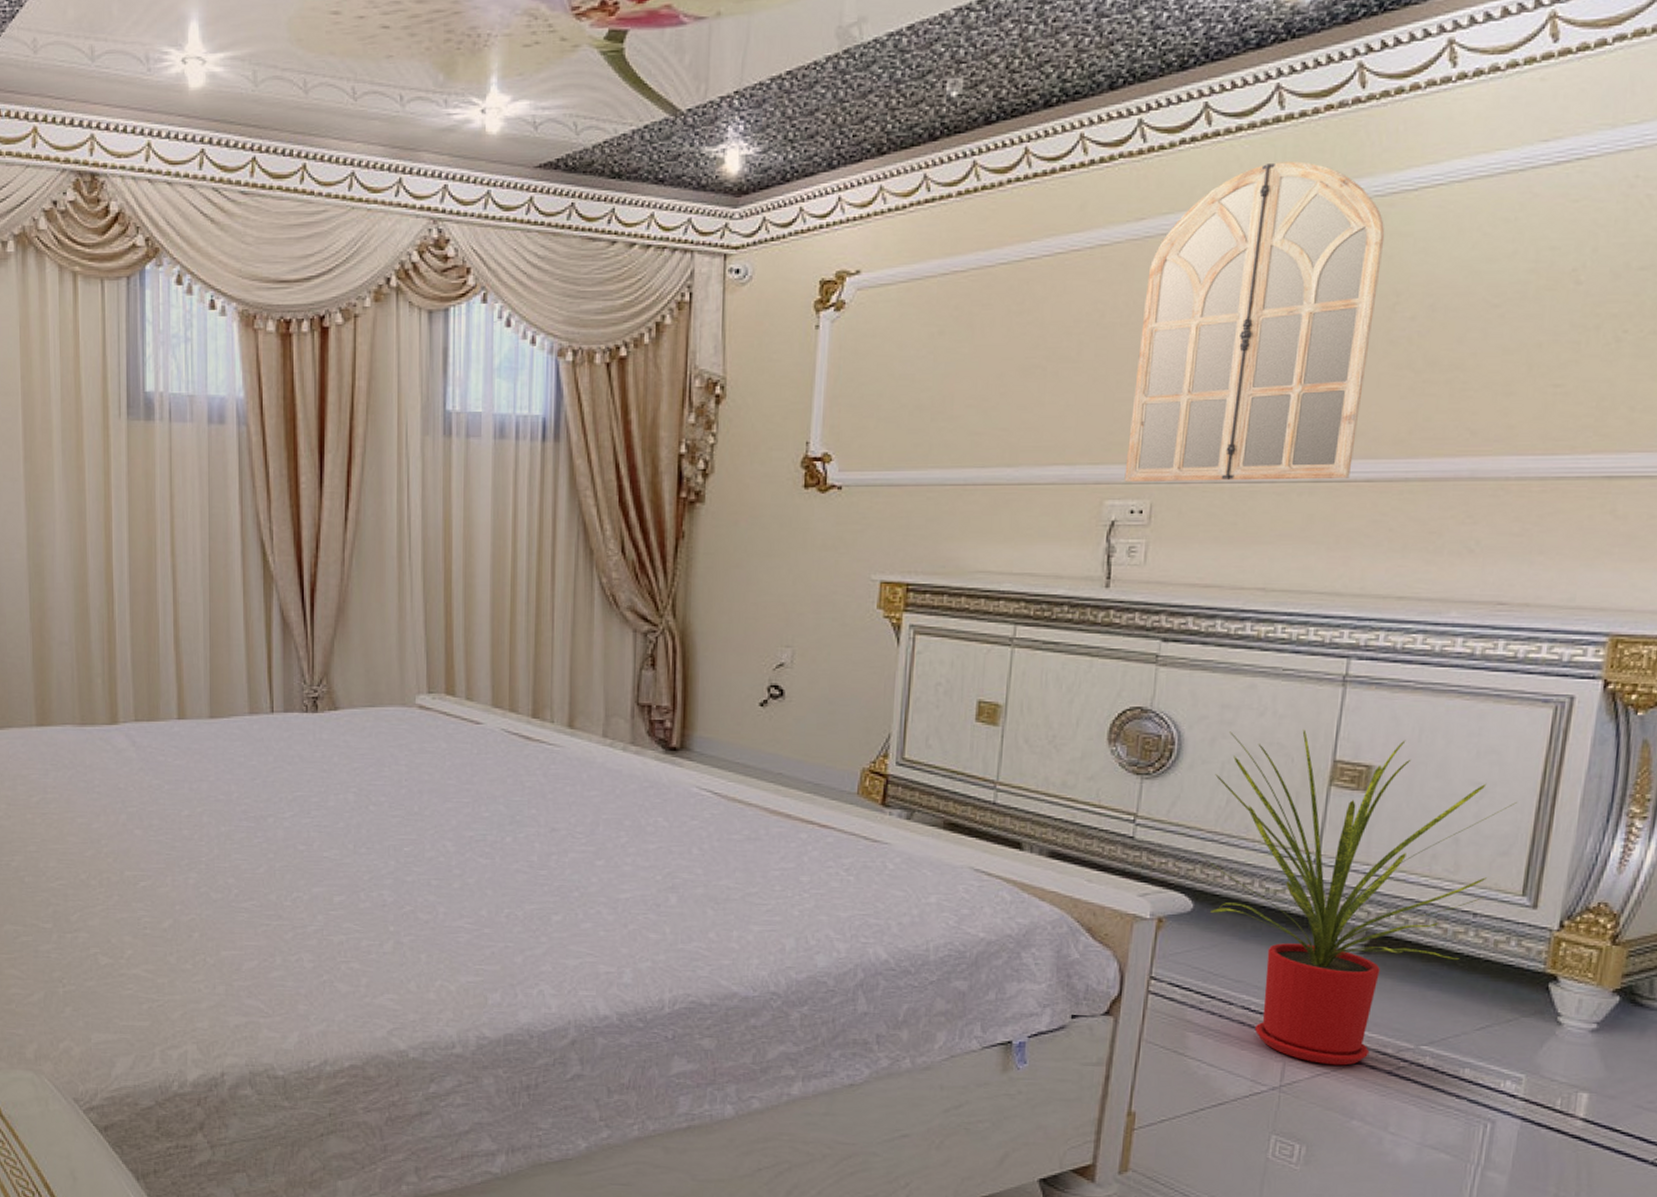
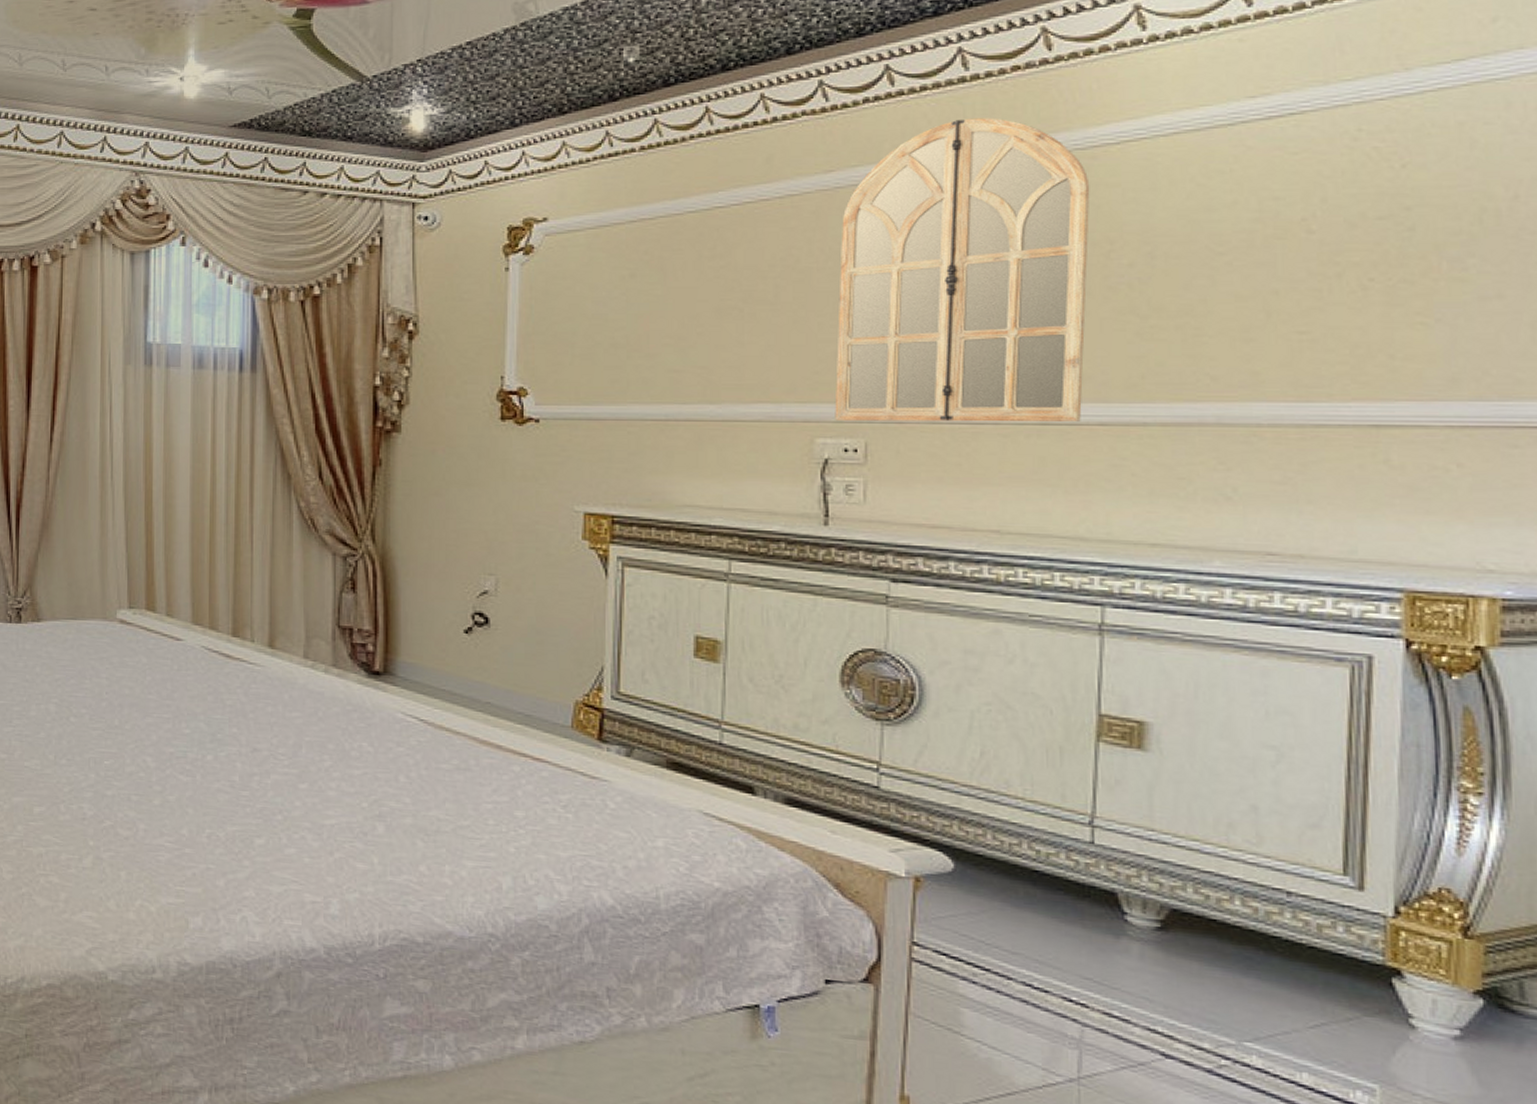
house plant: present [1198,729,1518,1066] -> none [953,678,1323,1059]

